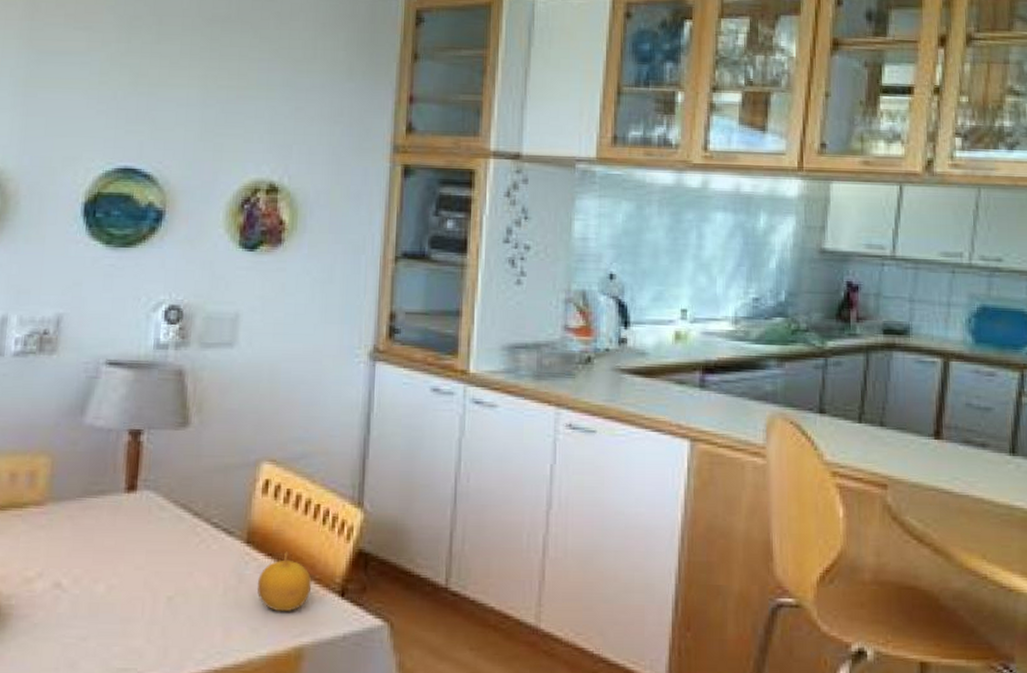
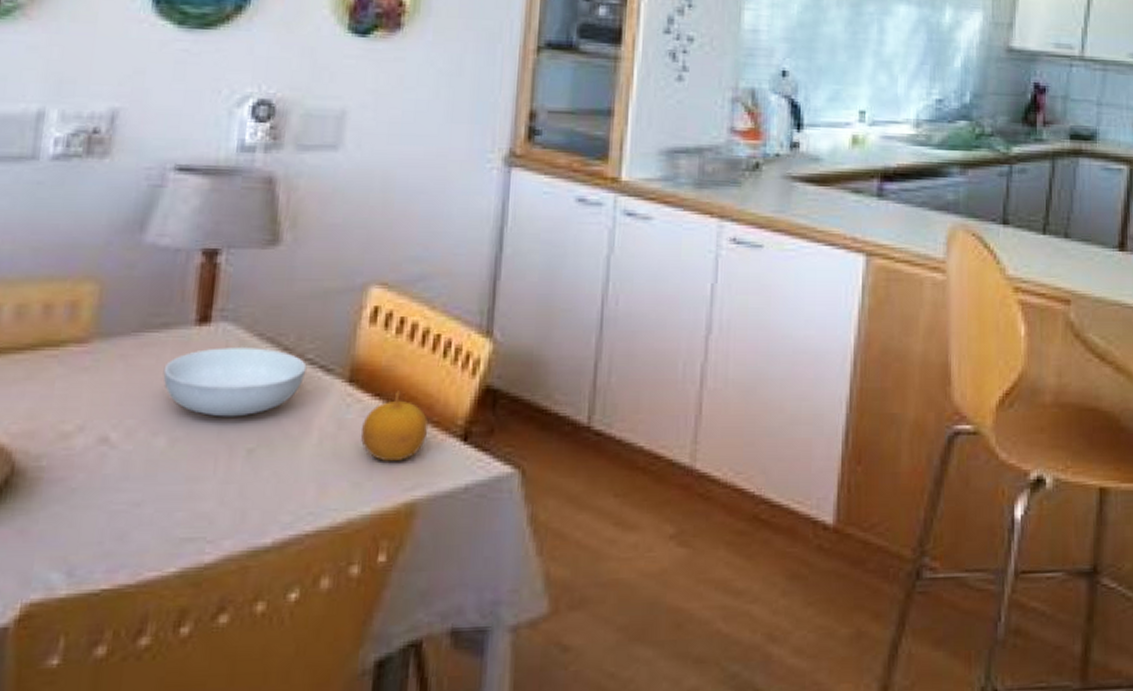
serving bowl: none [101,511,213,570] -> present [163,348,307,417]

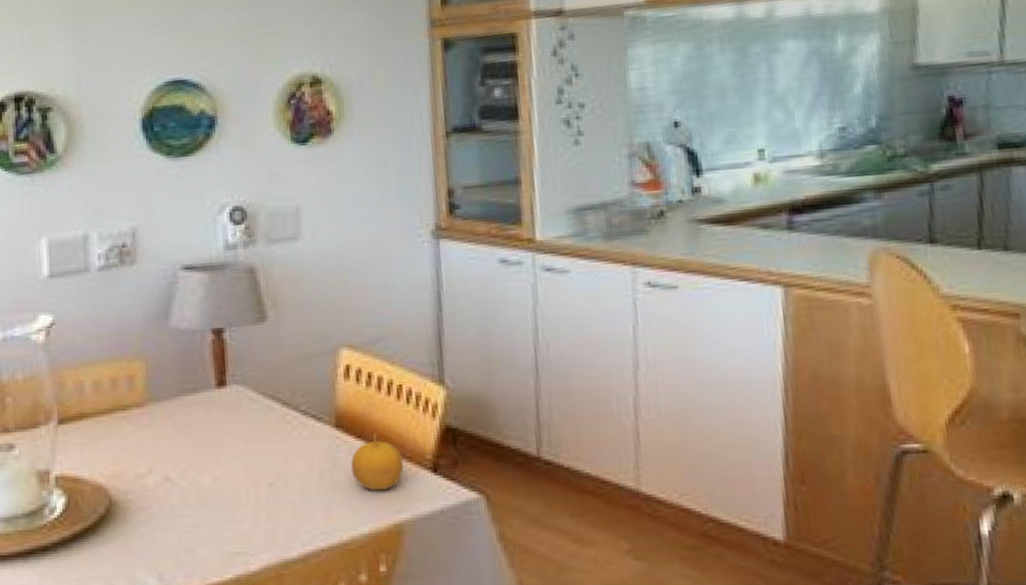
serving bowl: present [163,348,307,417] -> none [199,403,302,459]

